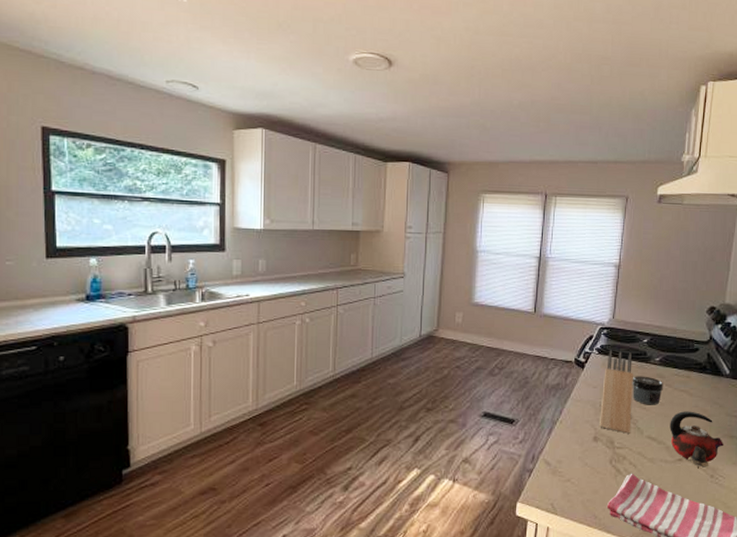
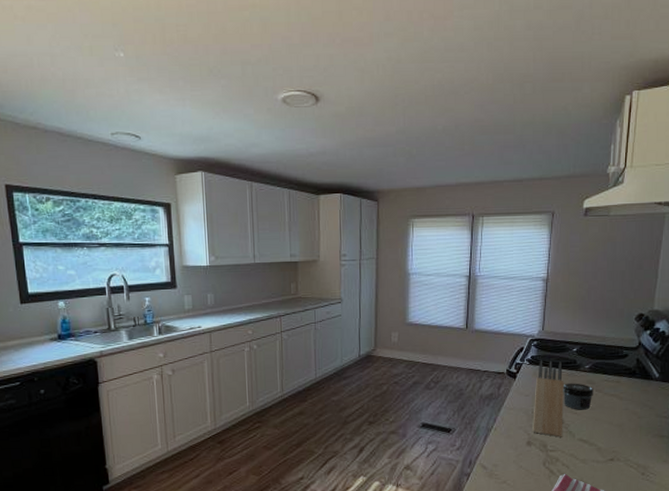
kettle: present [669,411,723,469] -> none [600,414,654,467]

